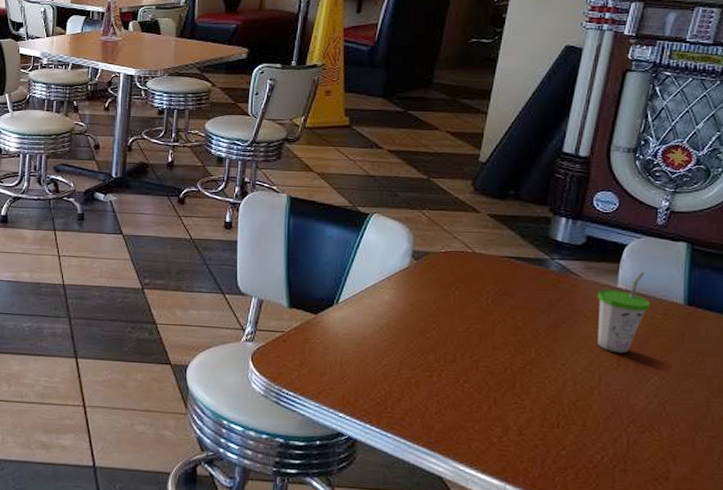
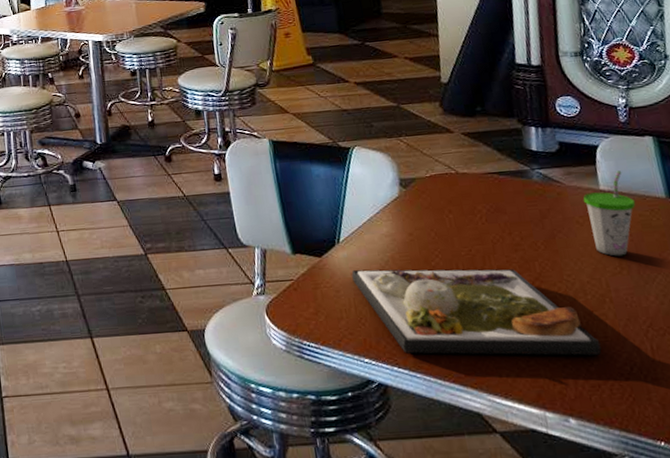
dinner plate: none [344,330,577,441] -> present [351,268,602,356]

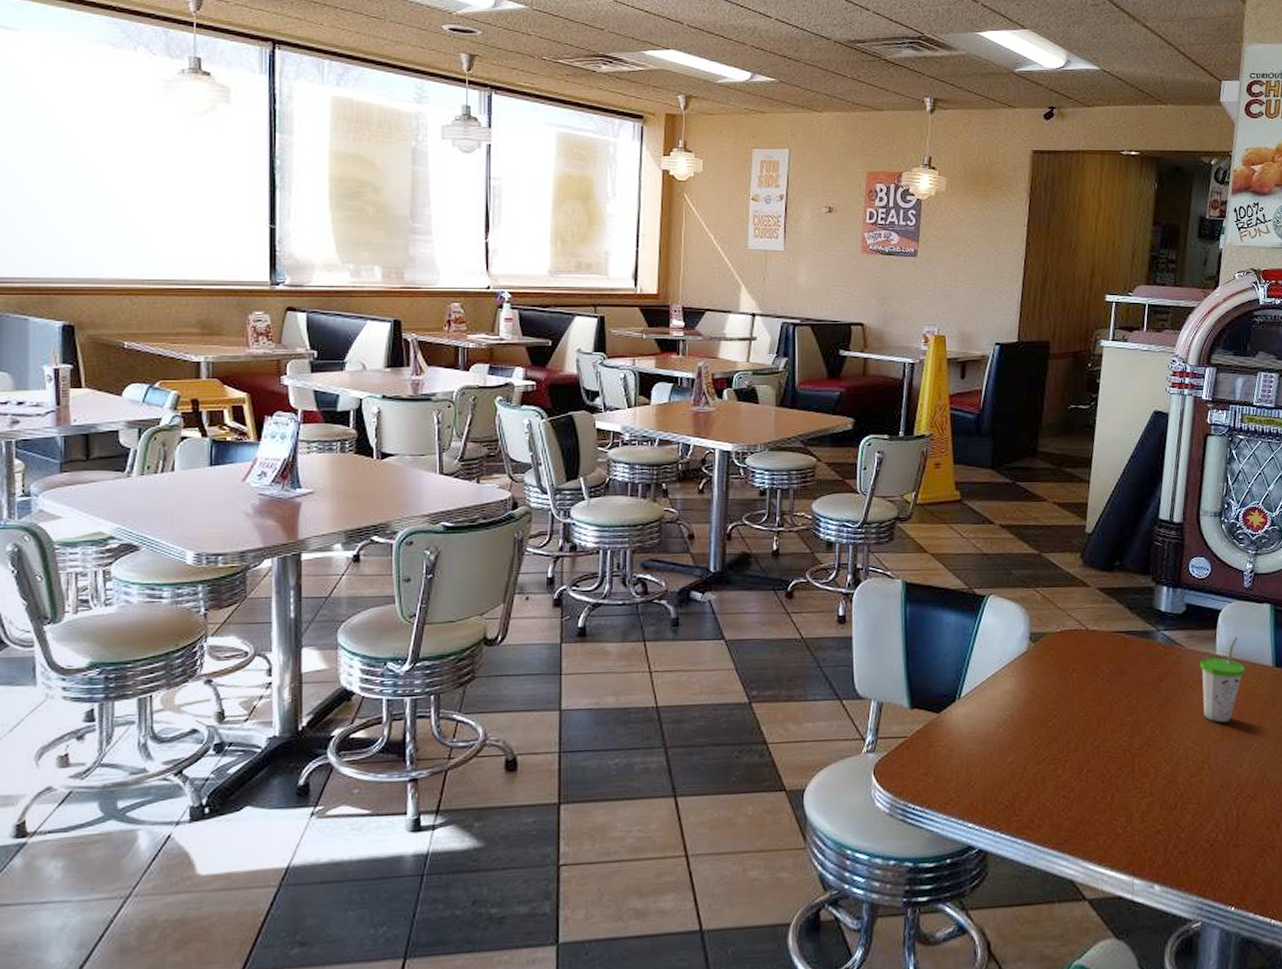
dinner plate: present [351,268,602,356] -> none [968,727,1194,822]

